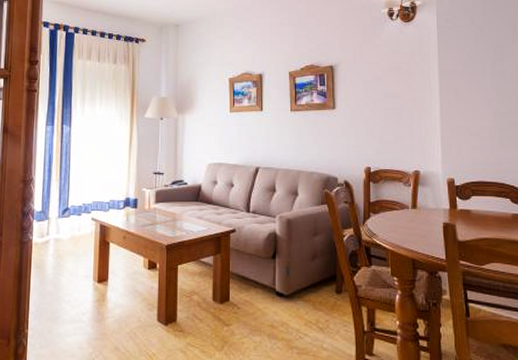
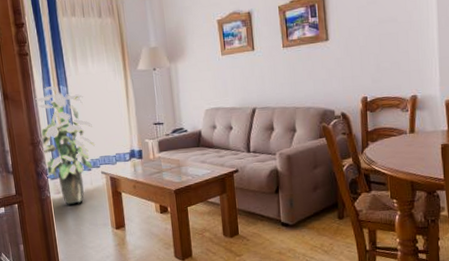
indoor plant: none [33,125,91,250] -> present [35,86,96,205]

